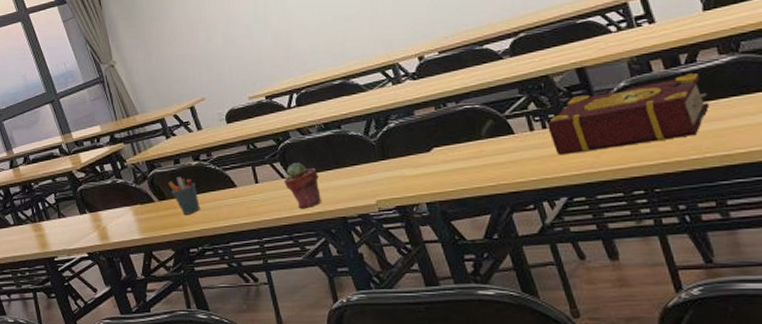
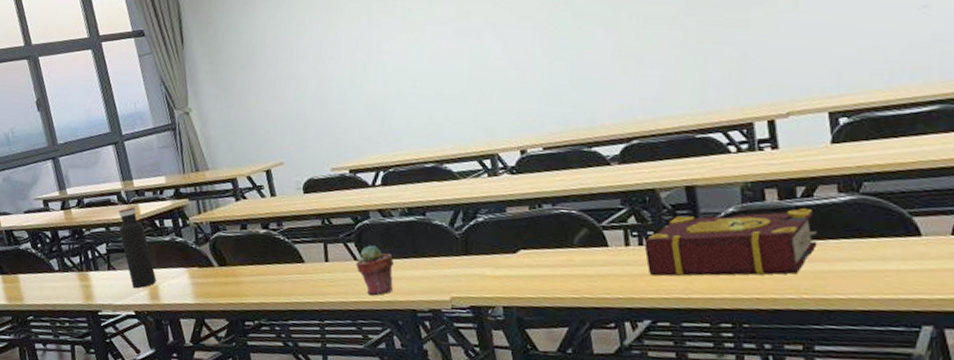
water bottle: none [61,157,104,232] -> present [118,207,156,289]
pen holder: present [168,177,200,216] -> none [231,243,262,286]

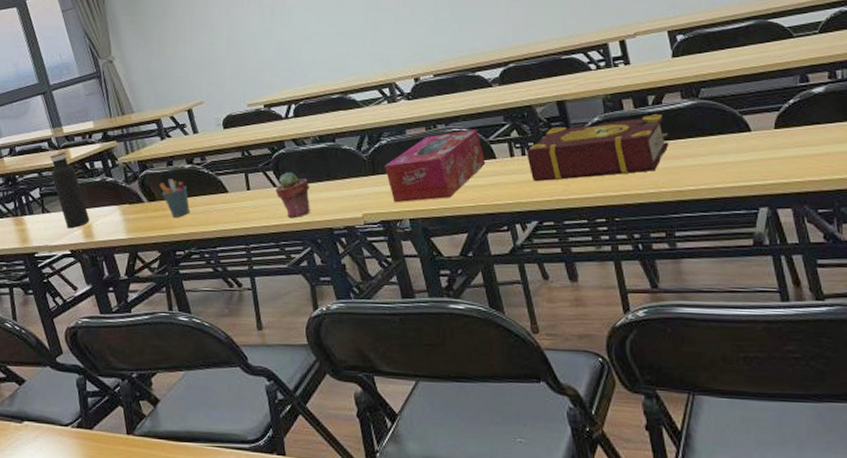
pen holder: none [231,243,262,286] -> present [159,179,190,218]
tissue box: none [479,212,596,288] -> present [385,129,486,203]

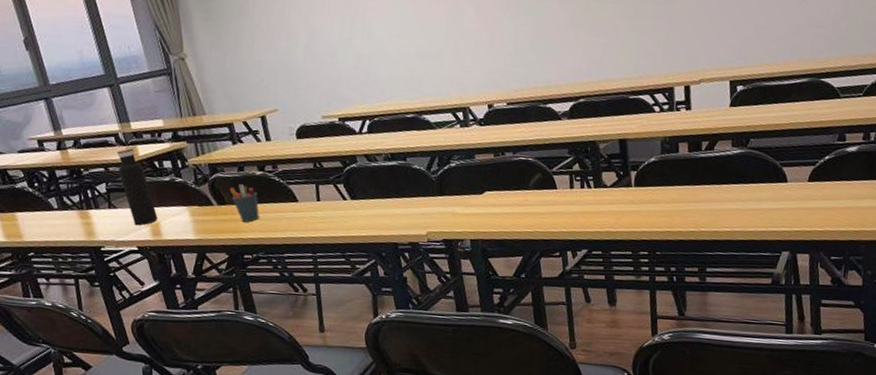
potted succulent: present [275,172,310,218] -> none [344,186,378,231]
tissue box: present [385,129,486,203] -> none [451,159,547,224]
book: present [527,113,669,182] -> none [585,158,714,214]

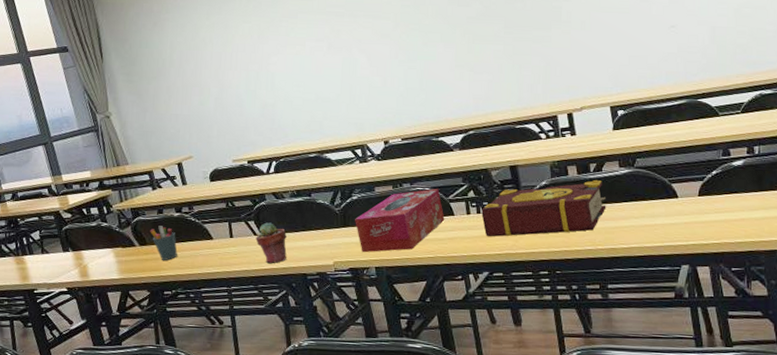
water bottle: present [116,148,158,226] -> none [49,198,85,268]
potted succulent: none [344,186,378,231] -> present [255,222,287,264]
tissue box: none [451,159,547,224] -> present [355,189,445,253]
book: none [585,158,714,214] -> present [481,179,606,237]

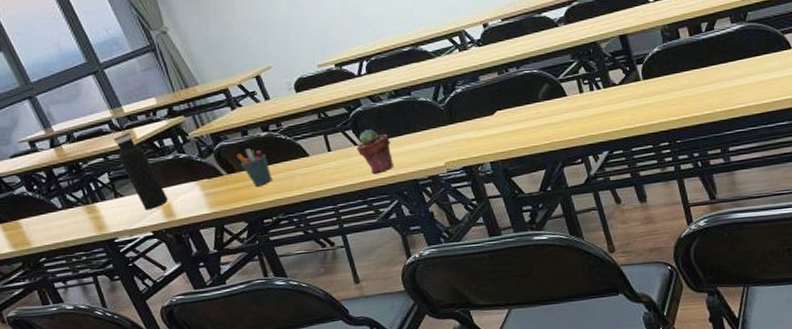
water bottle: none [49,198,85,268] -> present [112,132,168,210]
tissue box: present [355,189,445,253] -> none [462,70,557,149]
book: present [481,179,606,237] -> none [594,39,721,115]

